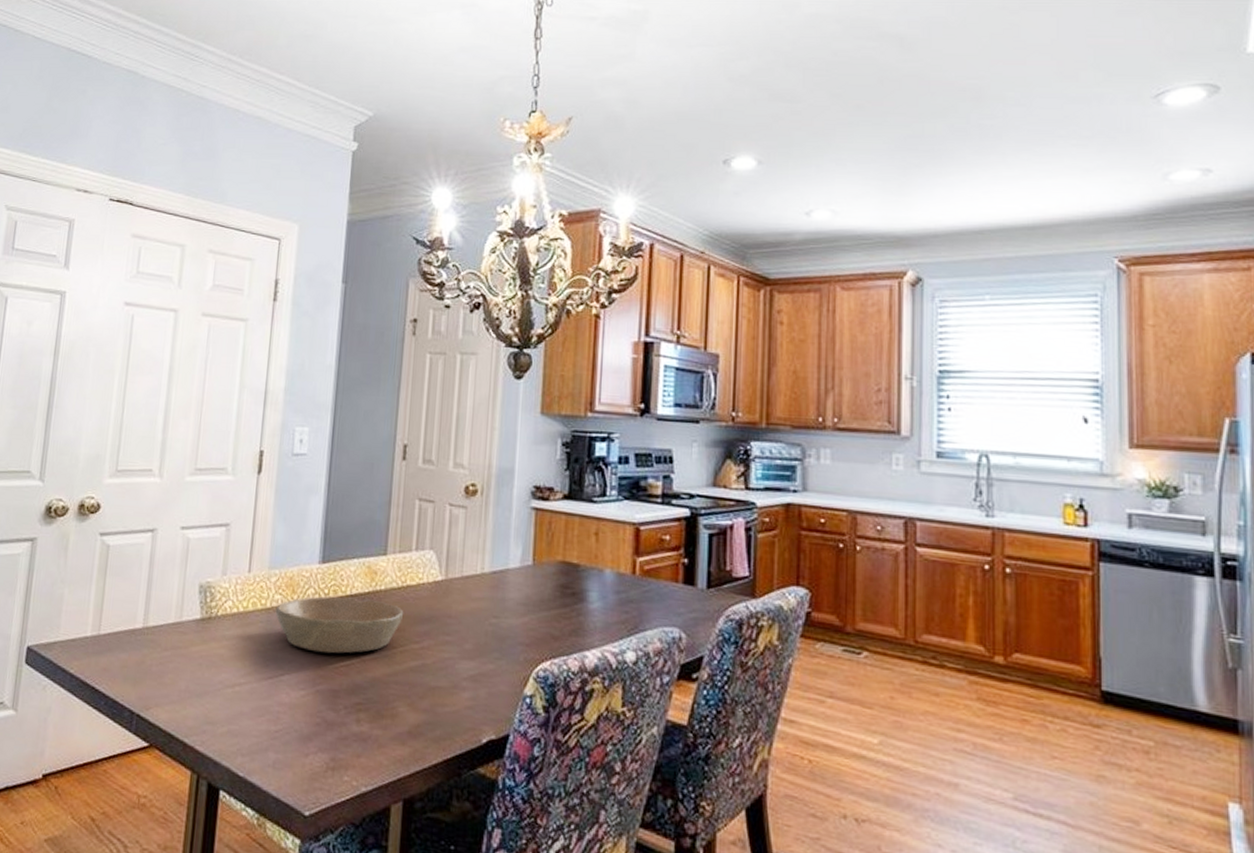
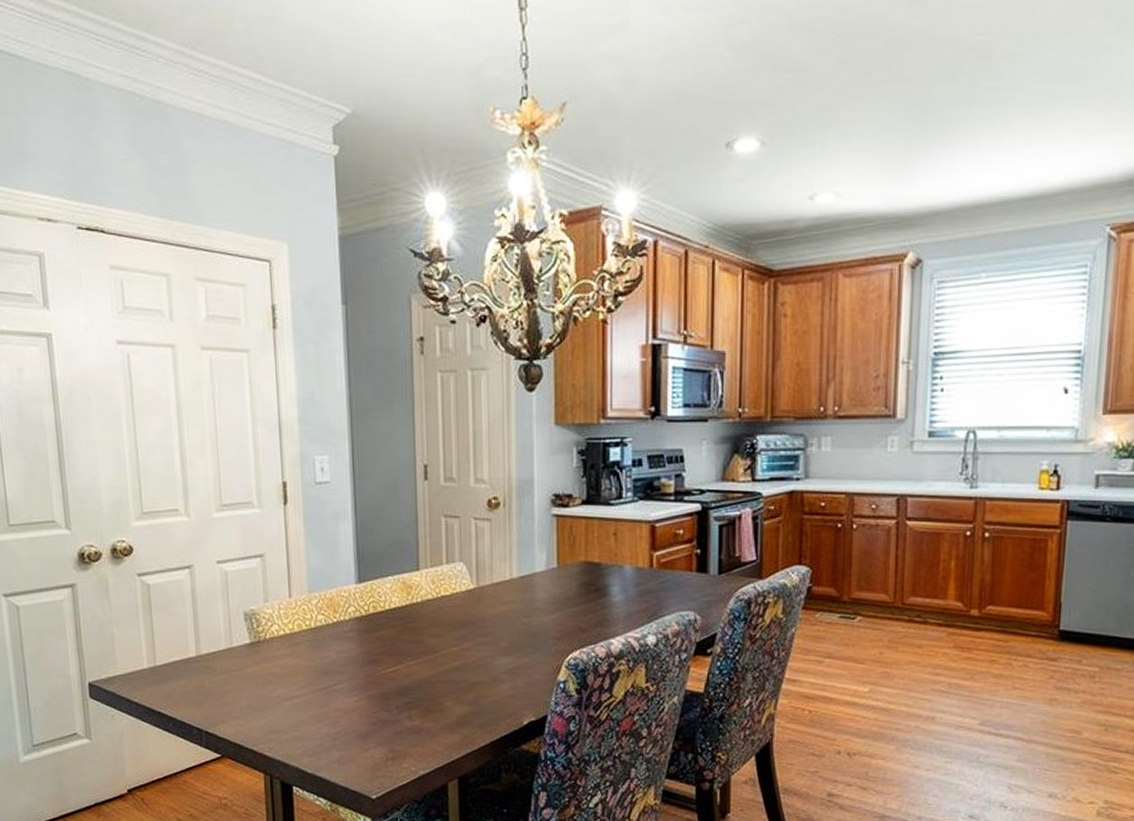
bowl: present [275,596,404,654] -> none [320,611,442,663]

